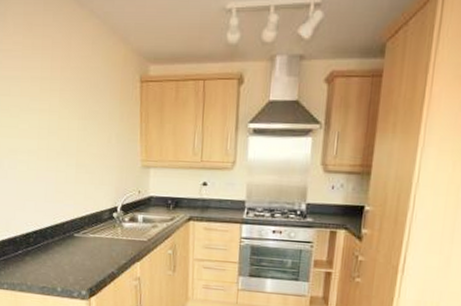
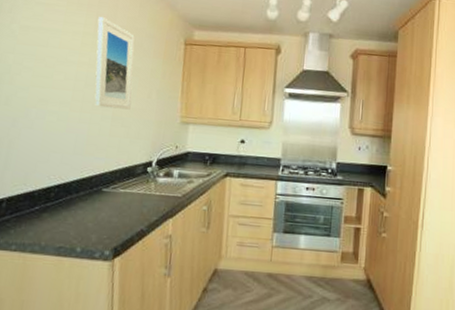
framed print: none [53,59,93,156] -> present [94,17,135,110]

